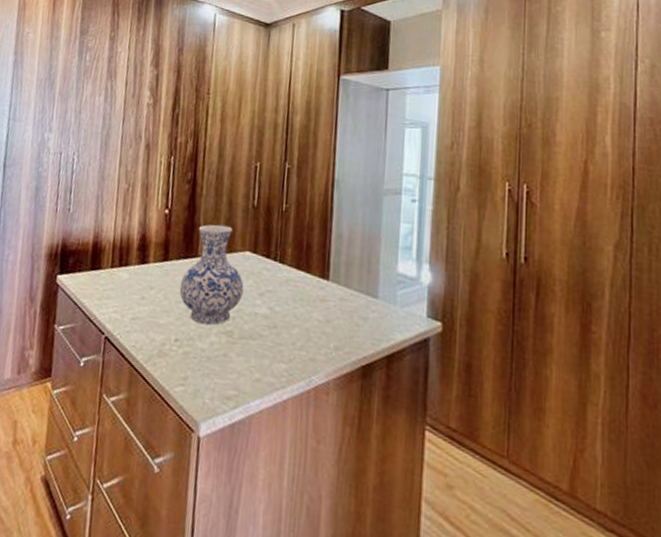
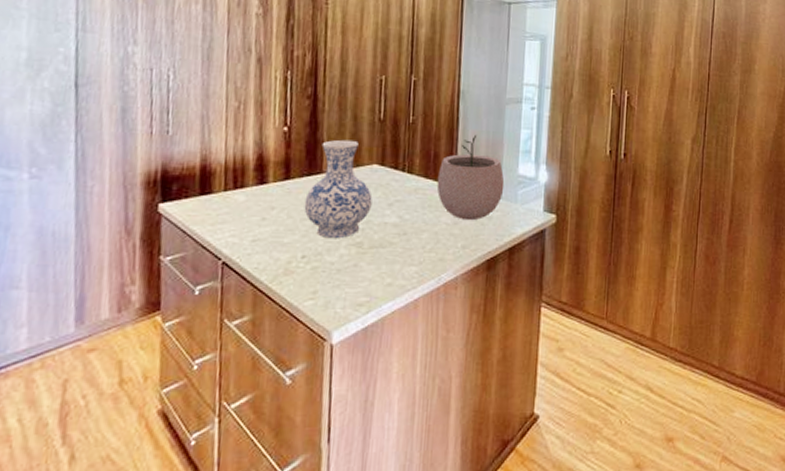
plant pot: none [308,226,382,320] -> present [436,134,505,221]

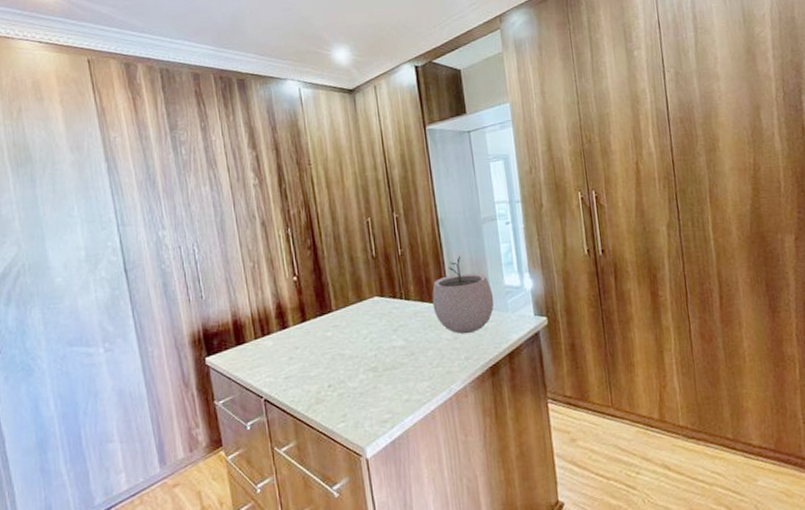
vase: present [304,139,373,239] -> none [322,279,380,368]

